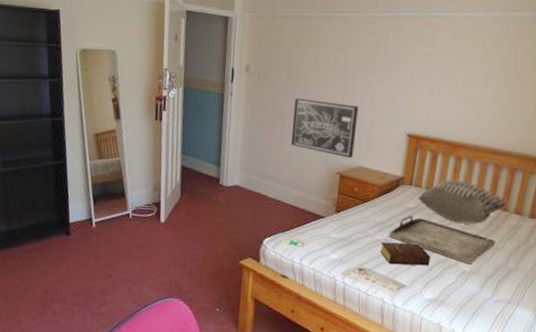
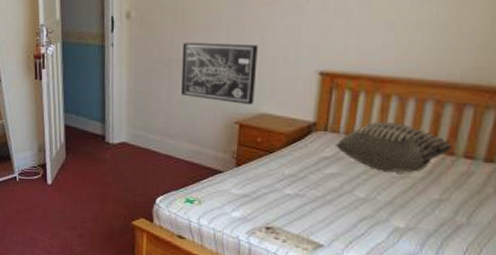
bible: present [379,242,430,266] -> none [290,196,353,223]
serving tray: present [389,215,496,265] -> none [301,165,439,220]

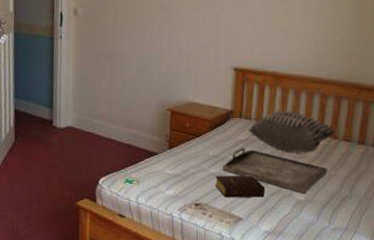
wall art: present [181,42,258,105] -> none [122,38,185,95]
bible: none [290,196,353,223] -> present [214,175,265,198]
serving tray: none [301,165,439,220] -> present [223,147,328,194]

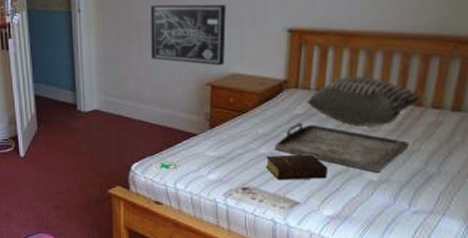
wall art: none [122,38,185,95] -> present [151,4,226,66]

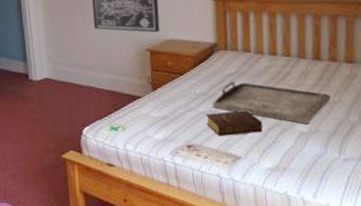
cushion: present [306,75,420,125] -> none [236,36,334,81]

